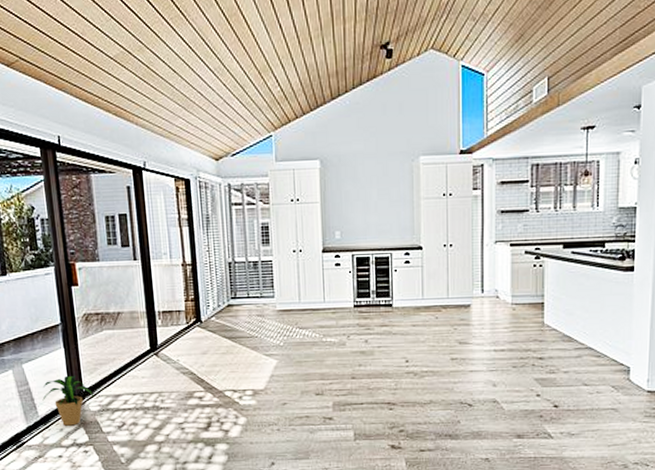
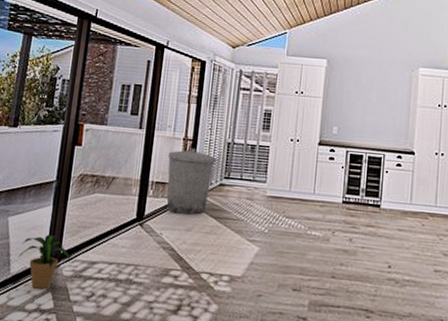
trash can: none [169,273,220,339] -> present [166,149,217,215]

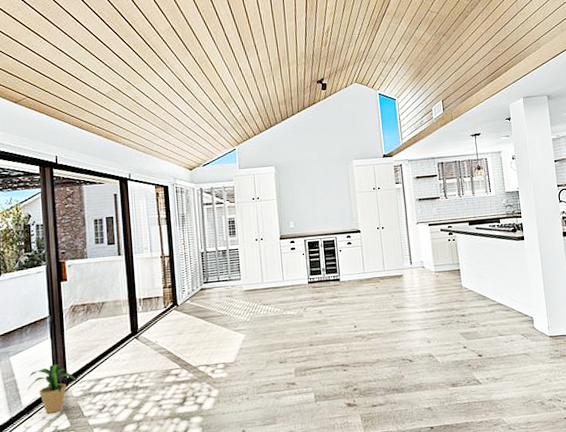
trash can: present [166,149,217,215] -> none [149,263,194,322]

